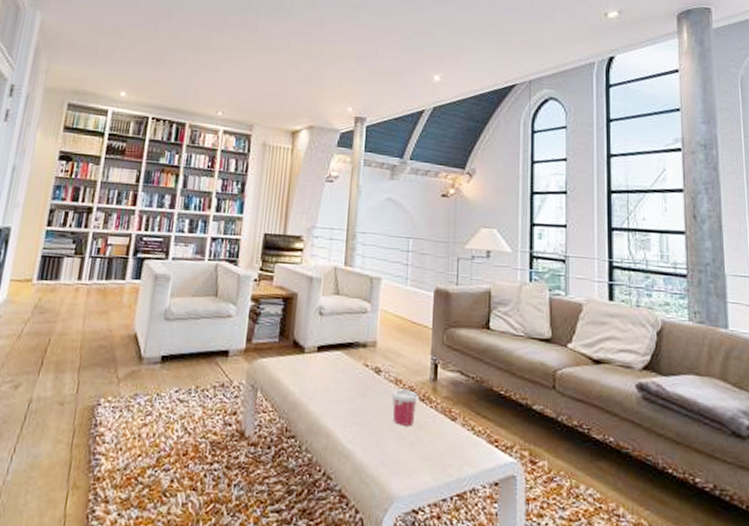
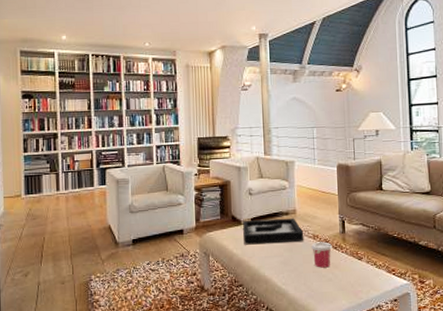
decorative tray: none [304,348,384,386] -> present [243,218,304,245]

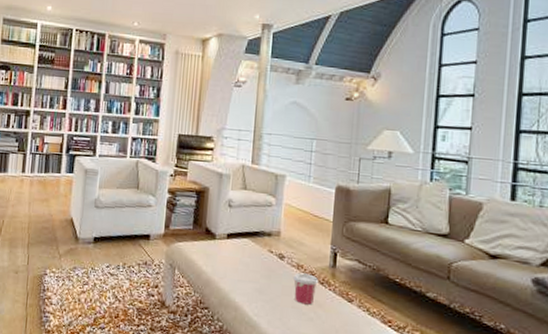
decorative tray: present [243,218,304,245] -> none [215,235,287,270]

